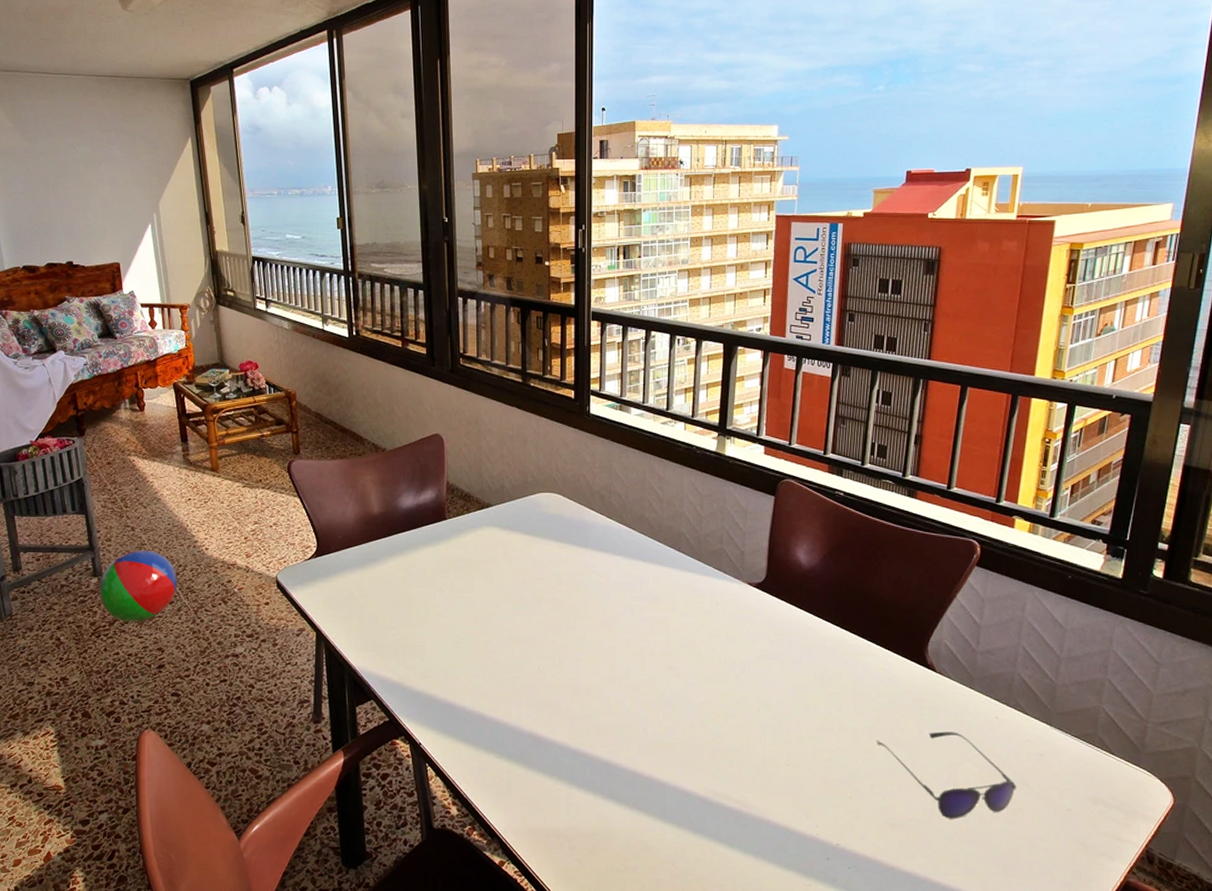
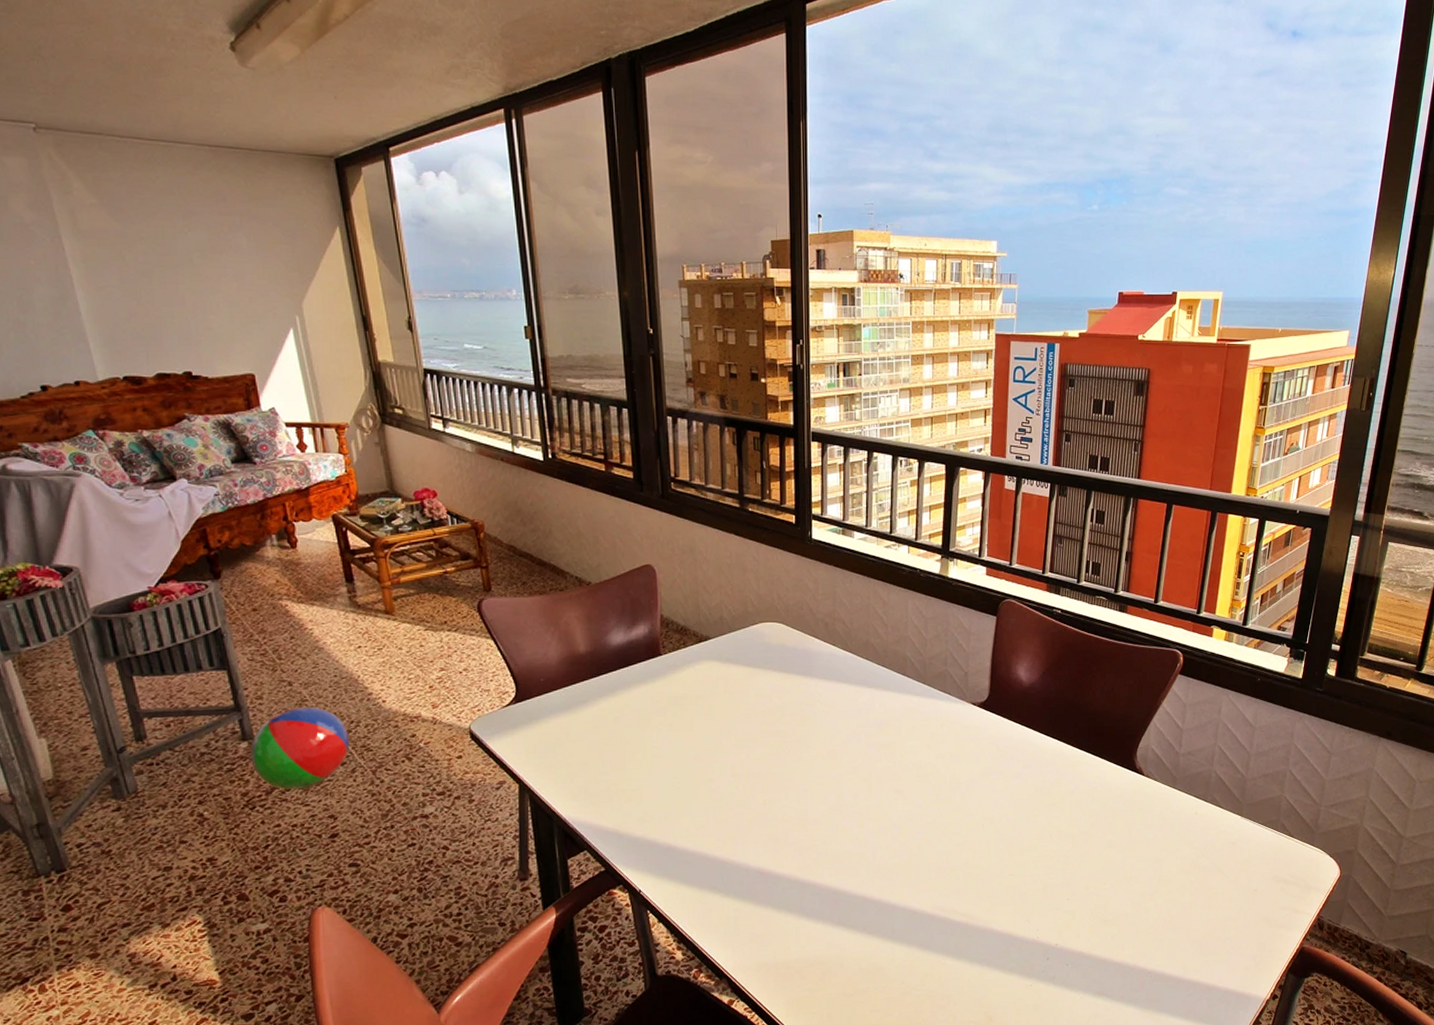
sunglasses: present [877,731,1017,820] -> none [1091,829,1213,910]

